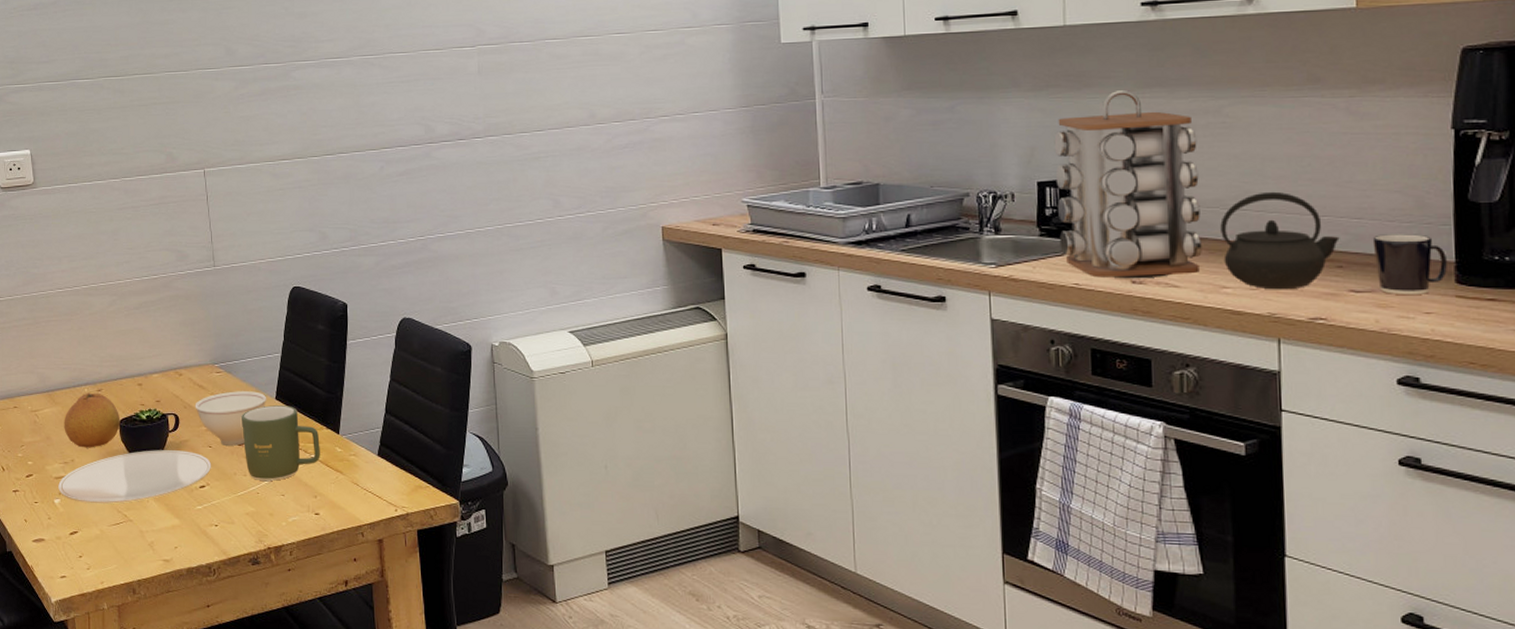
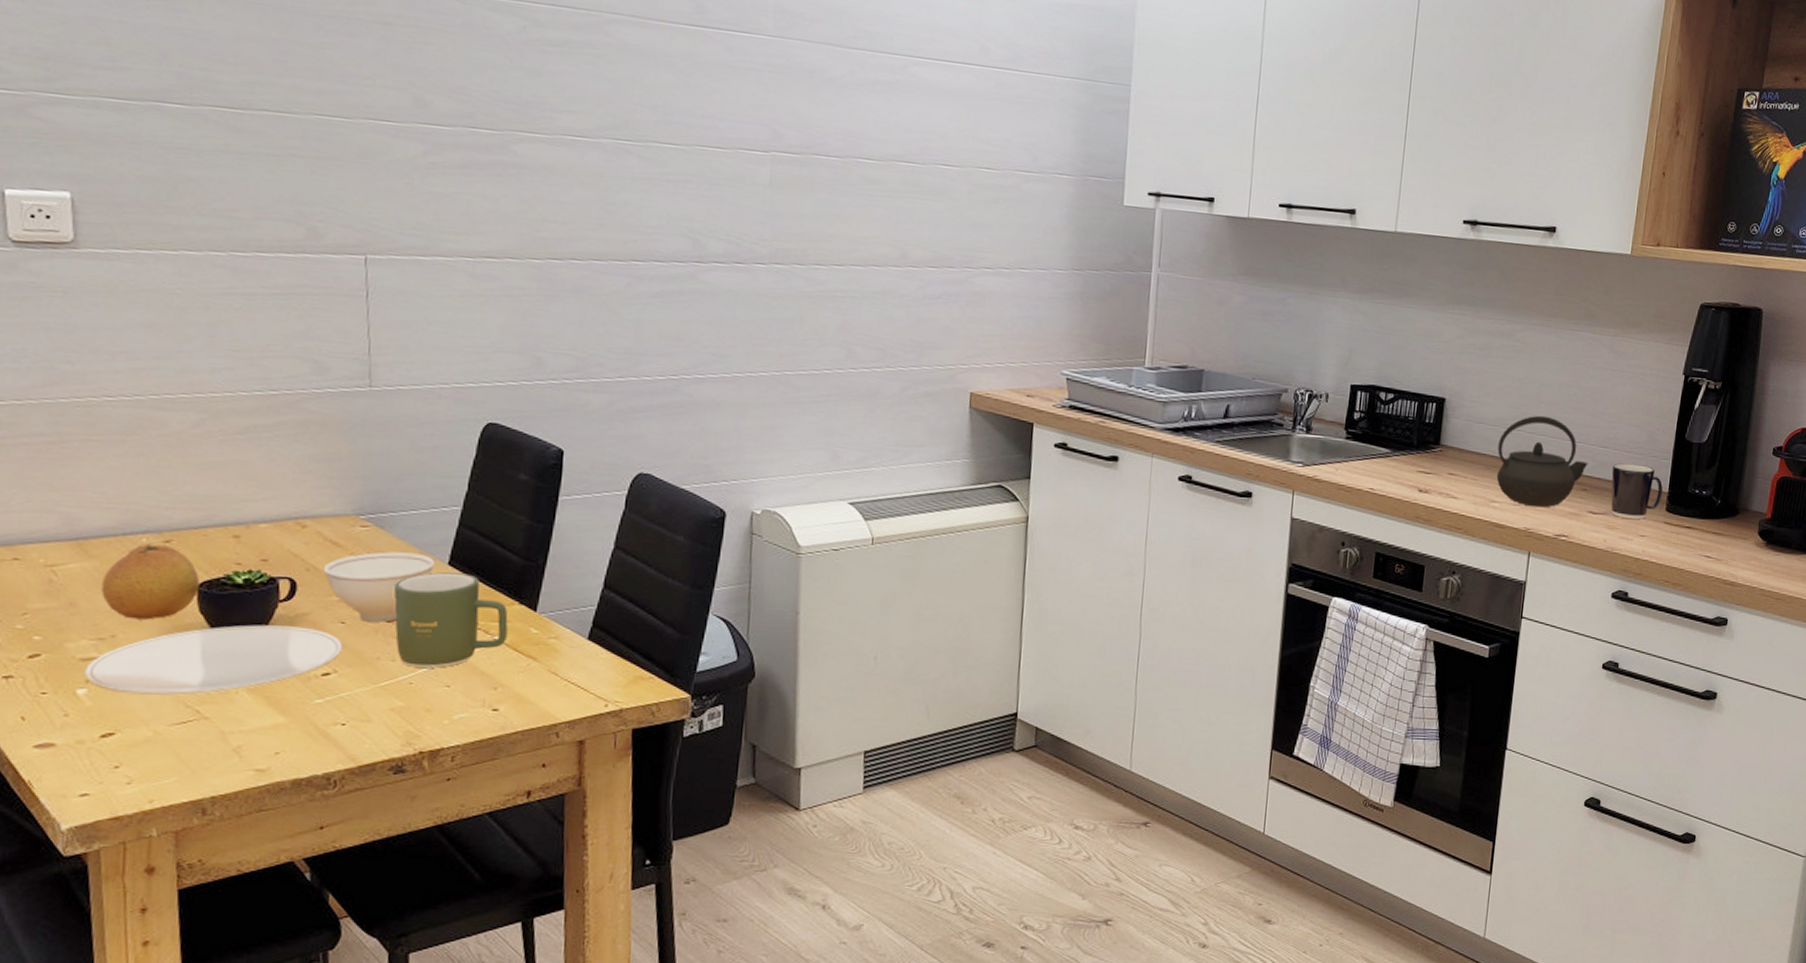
spice rack: present [1054,90,1202,279] -> none [1362,303,1491,488]

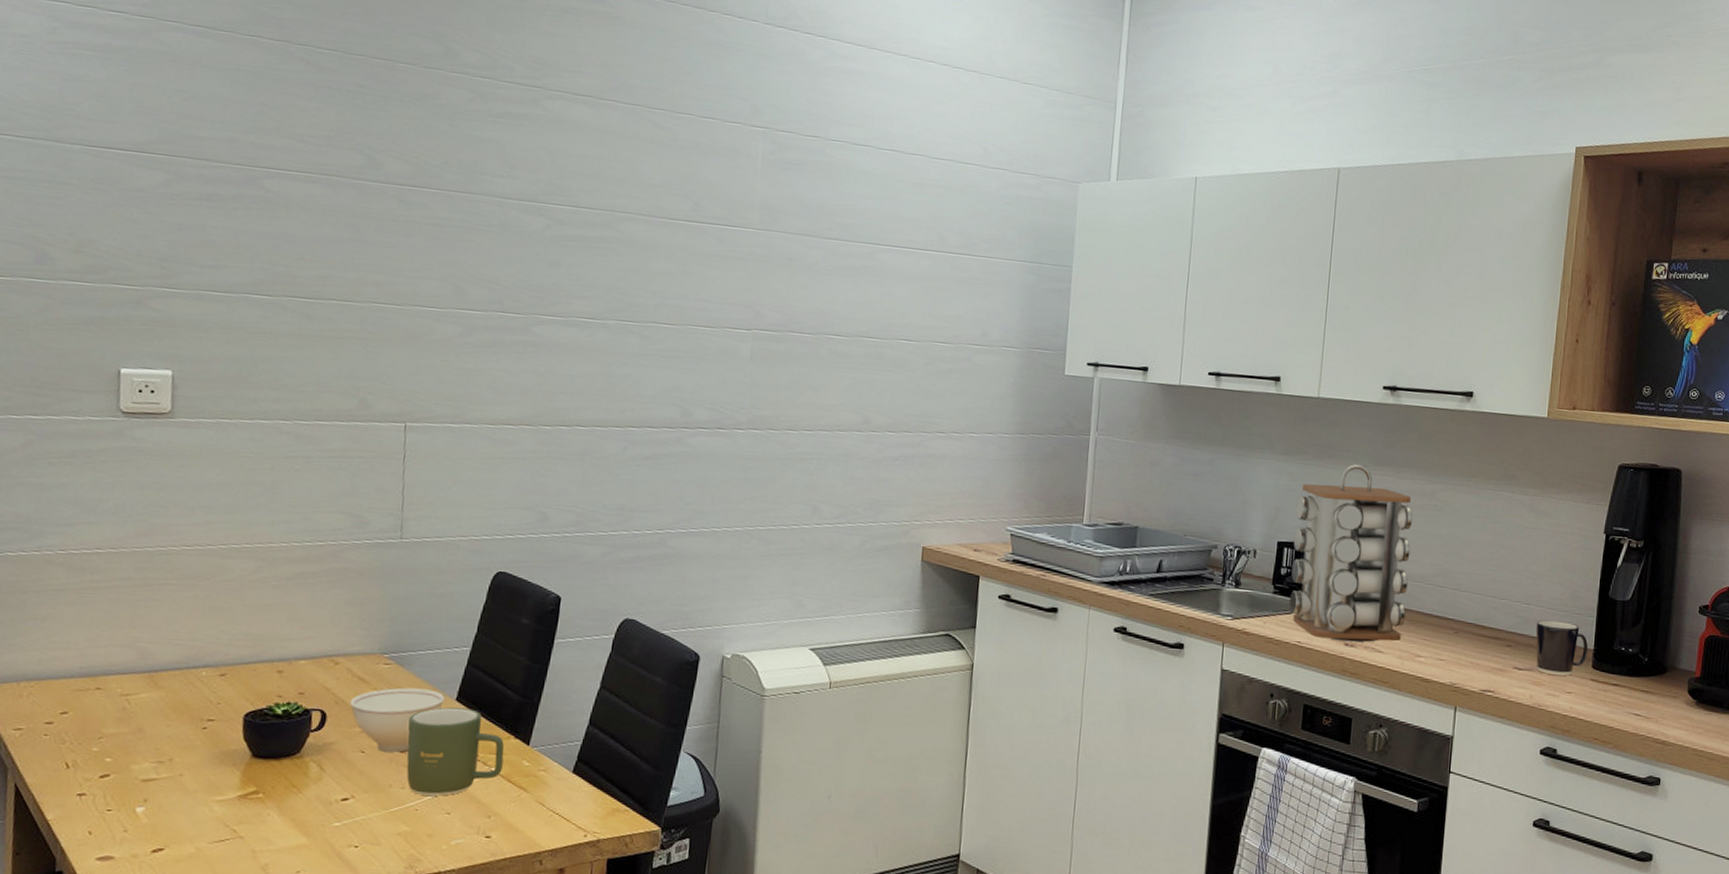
plate: present [85,624,342,696] -> none [144,752,361,816]
fruit: present [101,543,200,620] -> none [164,676,247,746]
spice rack: none [1362,303,1491,488] -> present [1289,464,1413,642]
kettle: present [1496,415,1588,508] -> none [1421,572,1512,663]

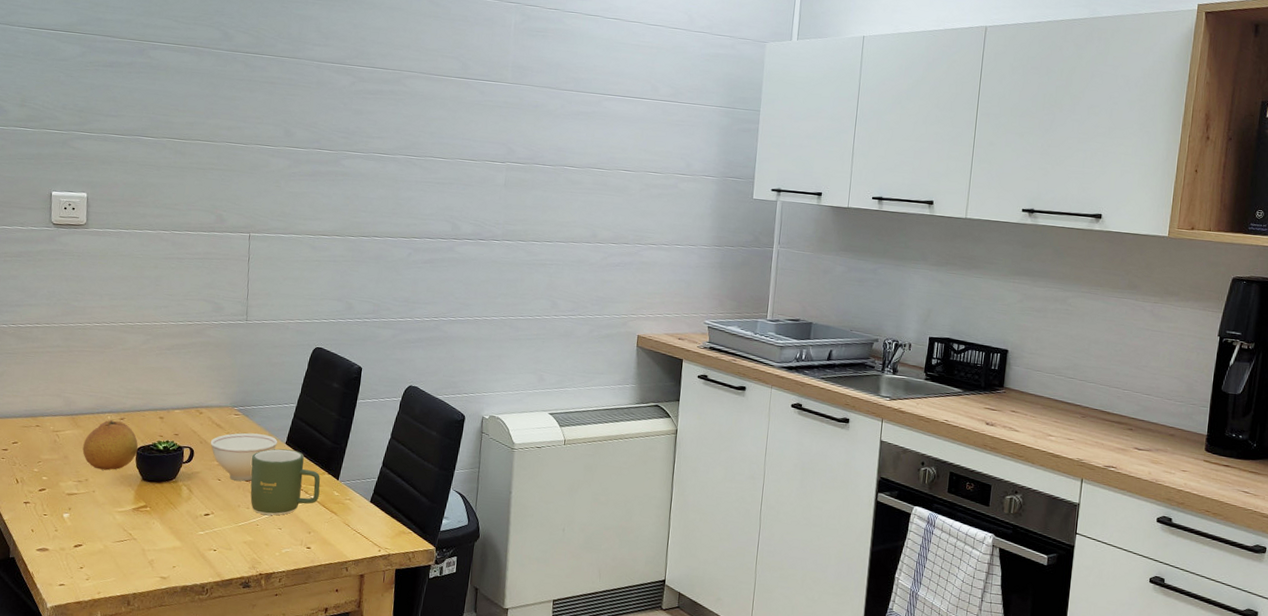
fruit: none [164,676,247,746] -> present [82,419,139,471]
spice rack: present [1289,464,1413,642] -> none [938,274,1047,423]
mug: present [1535,620,1588,677] -> none [1154,408,1202,457]

